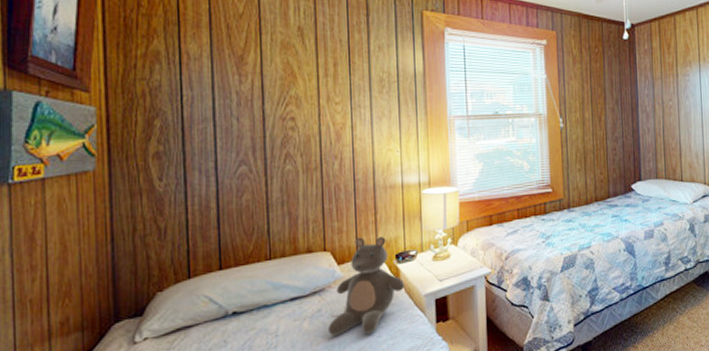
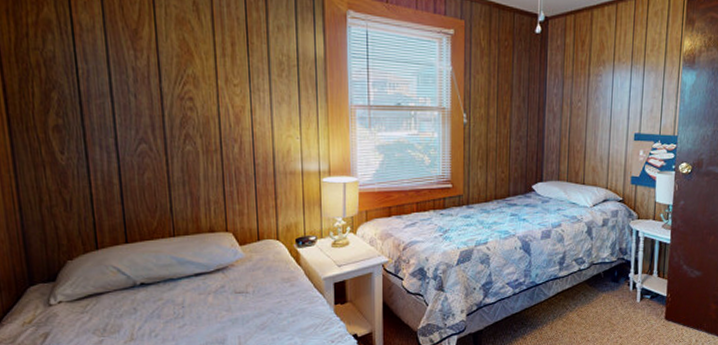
teddy bear: present [327,237,404,337] -> none [231,220,304,311]

